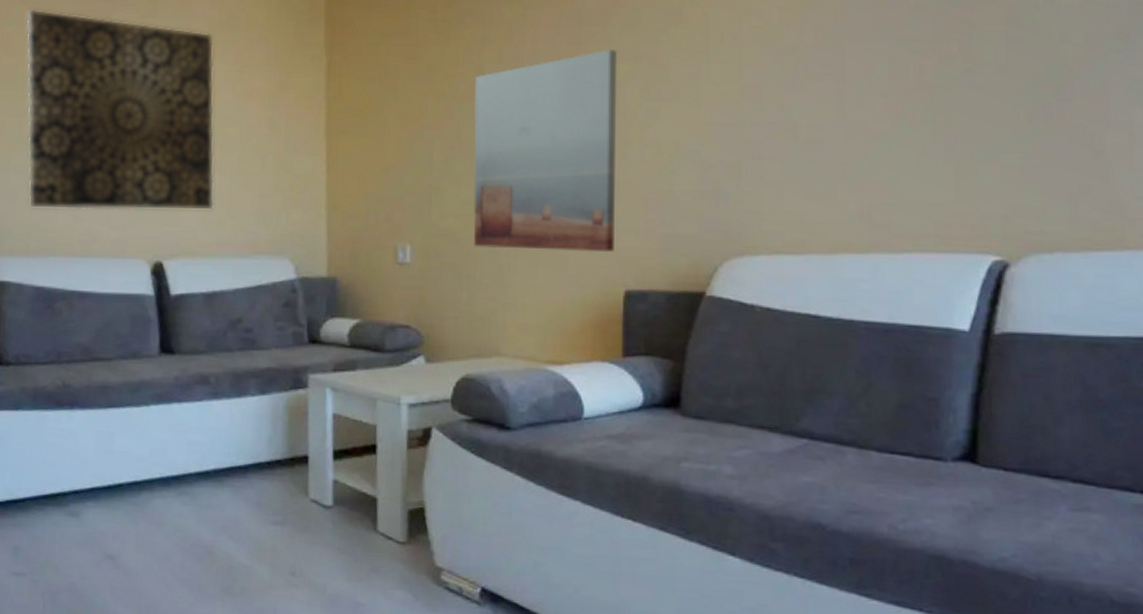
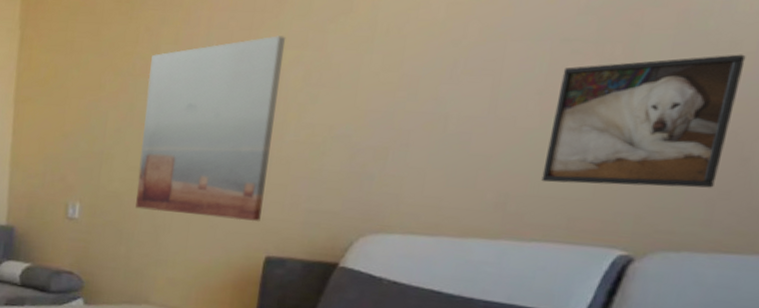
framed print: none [902,46,1078,189] -> present [541,54,746,188]

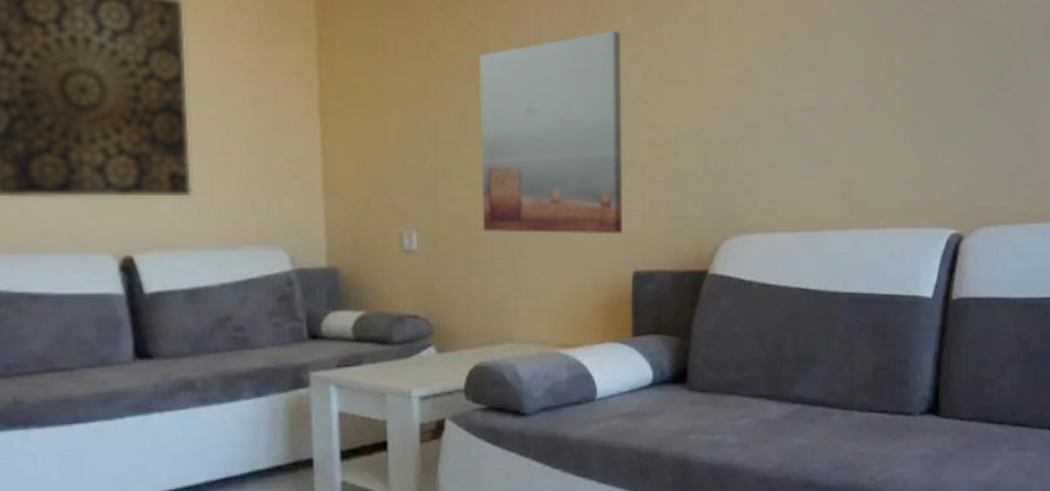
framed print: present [541,54,746,188] -> none [876,41,1016,169]

